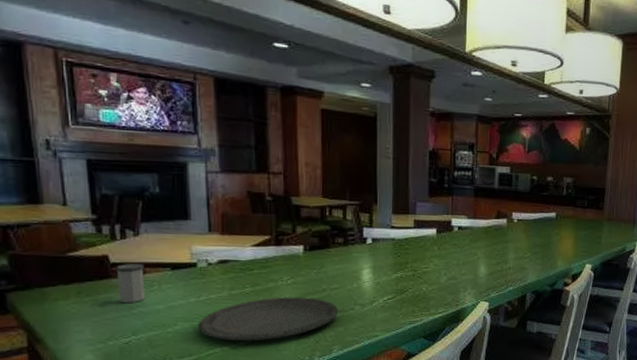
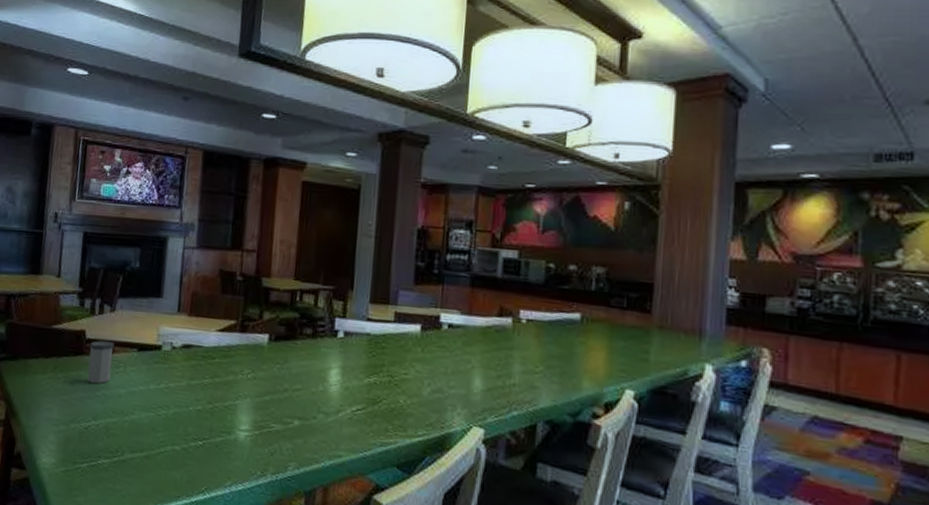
plate: present [198,297,338,341] -> none [153,393,298,444]

